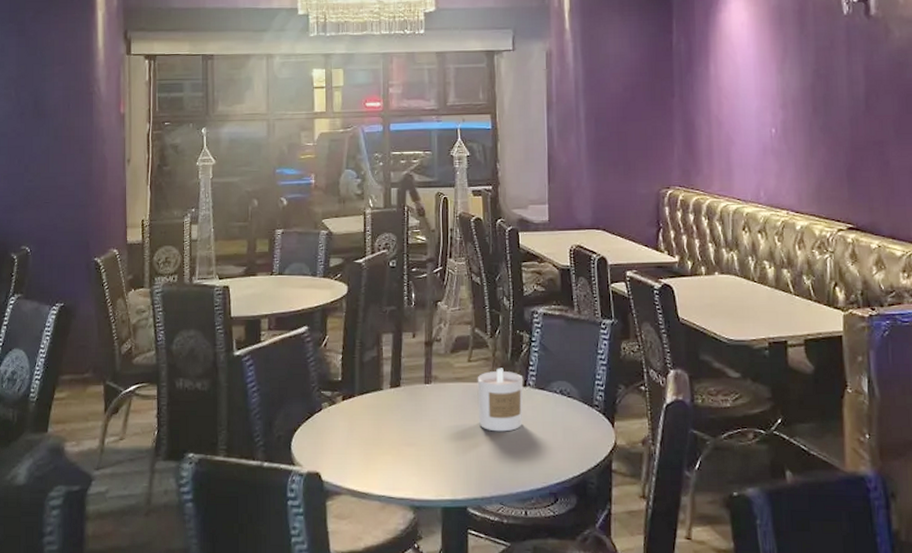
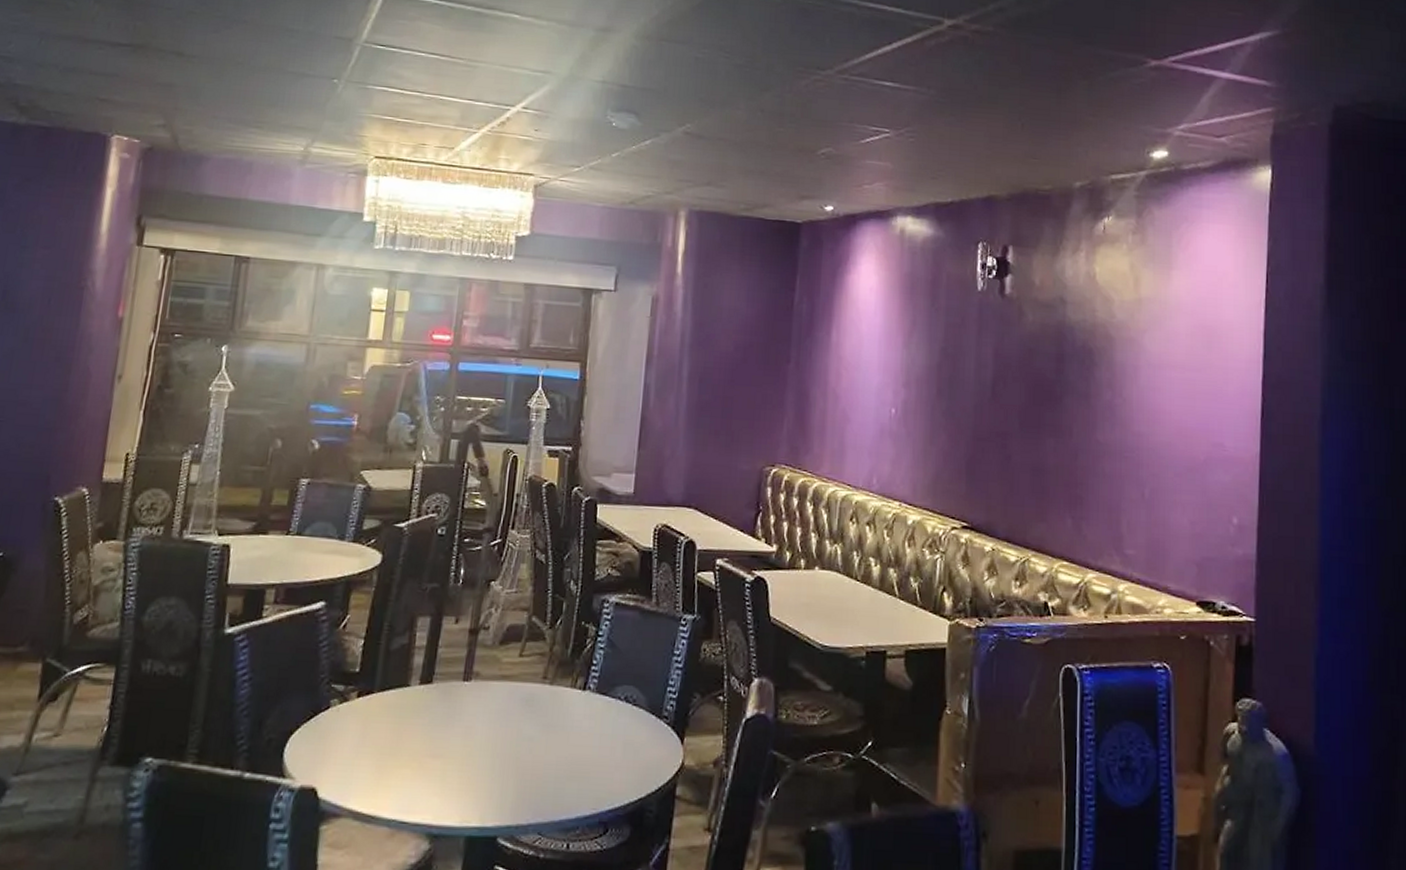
candle: present [477,368,524,432] -> none [524,666,583,745]

